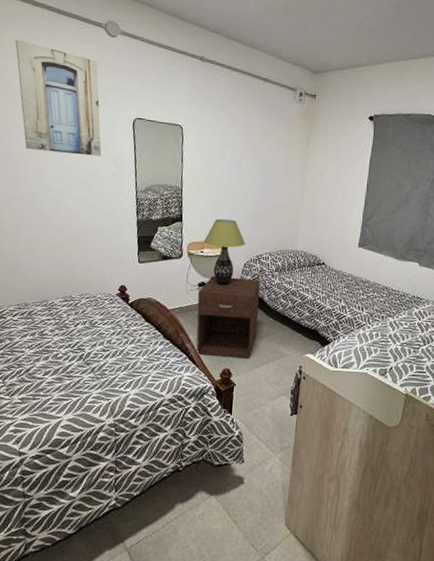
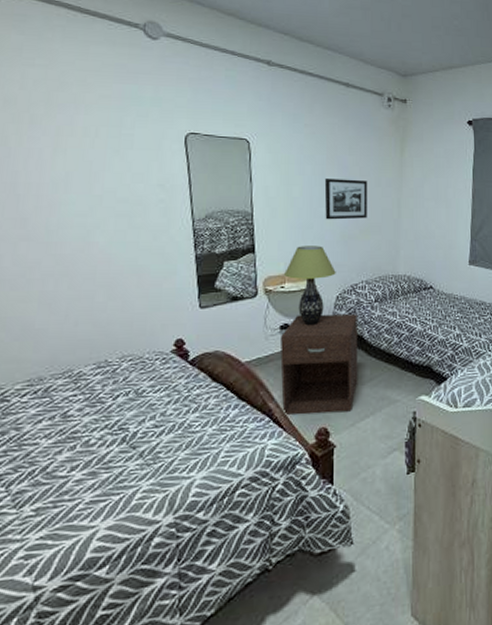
wall art: present [15,39,102,157] -> none [19,42,144,181]
picture frame: none [239,163,277,200] -> present [324,179,368,220]

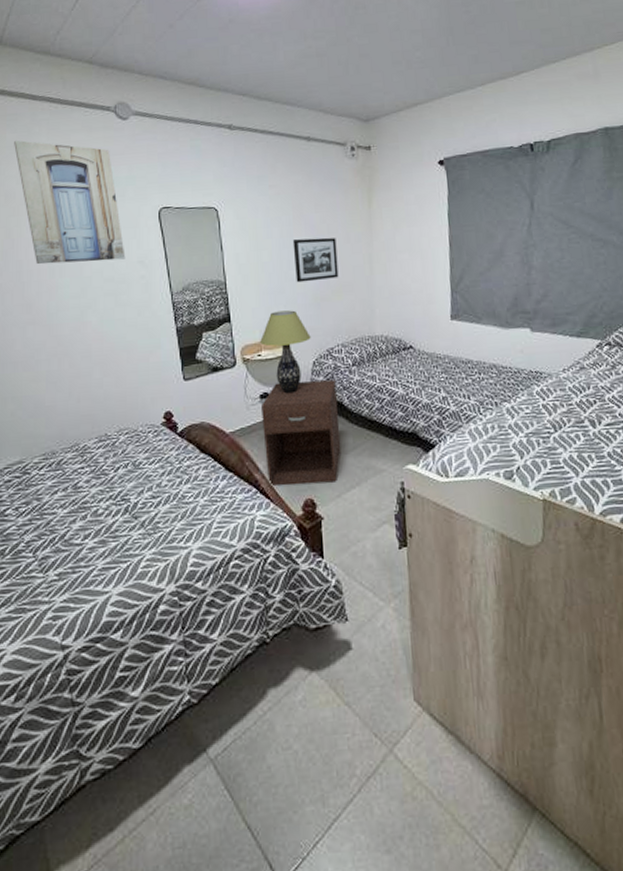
wall art: none [19,42,144,181] -> present [14,140,126,265]

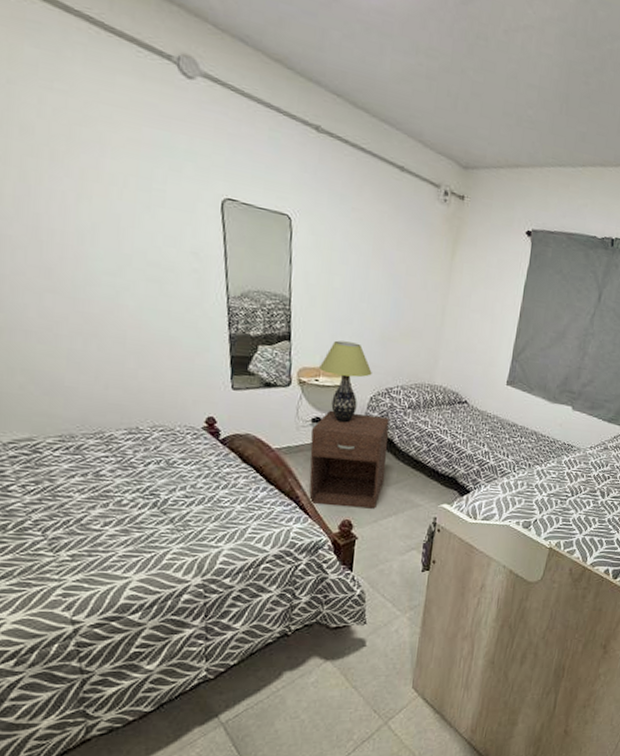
wall art: present [14,140,126,265] -> none [35,58,177,246]
picture frame: present [292,237,339,283] -> none [366,272,413,322]

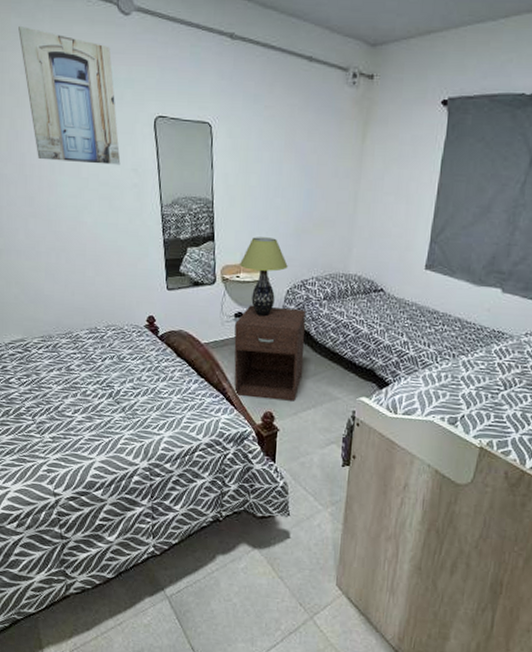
wall art: none [35,58,177,246] -> present [18,25,121,165]

